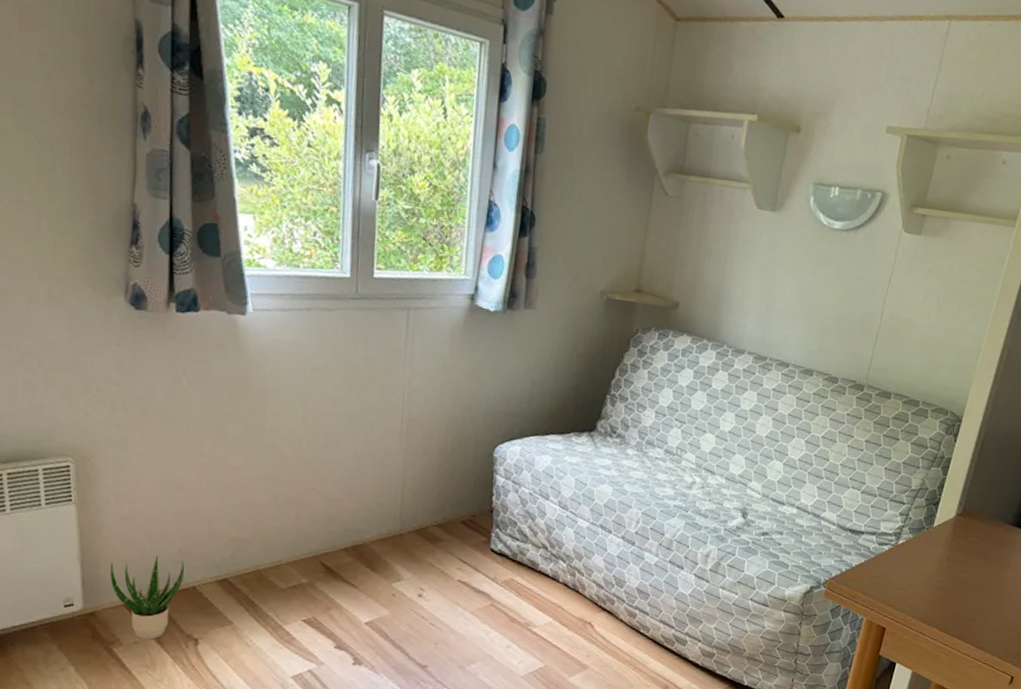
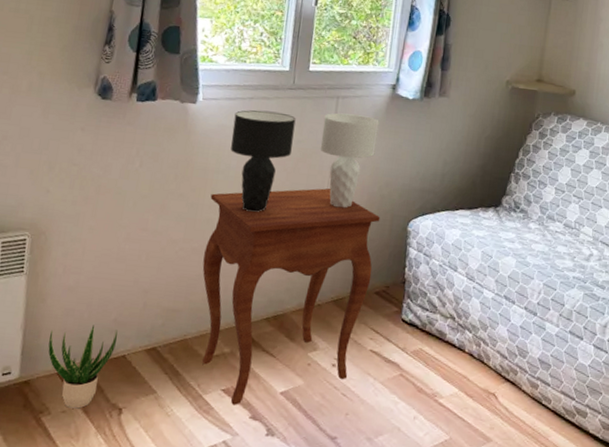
side table: none [270,411,463,635] -> present [202,188,380,405]
table lamp: none [290,323,457,437] -> present [230,110,379,212]

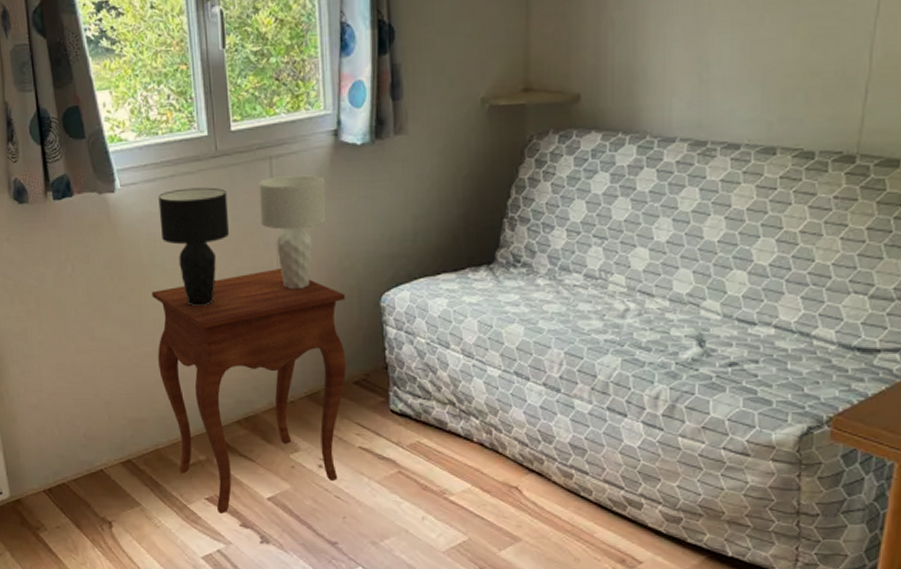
potted plant: present [48,325,118,409] -> none [28,441,91,524]

